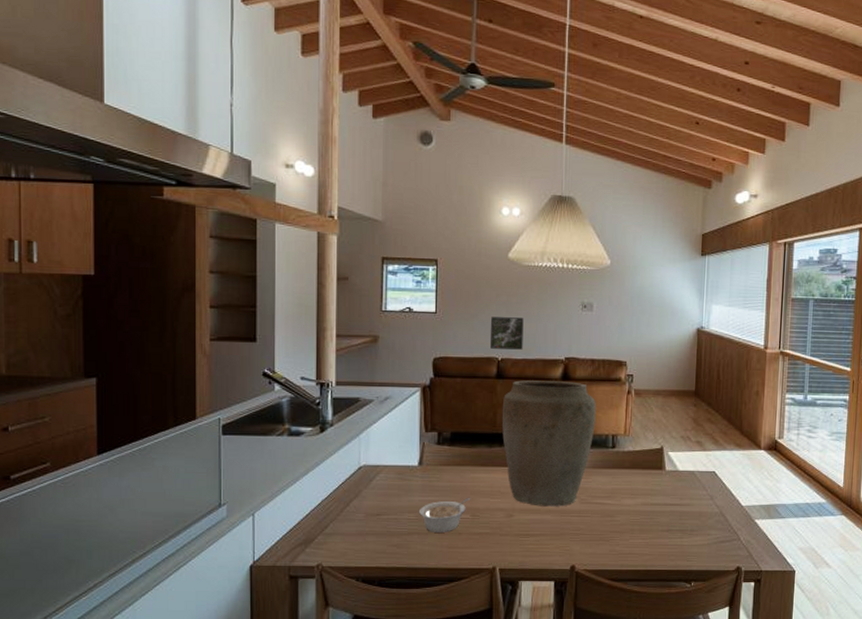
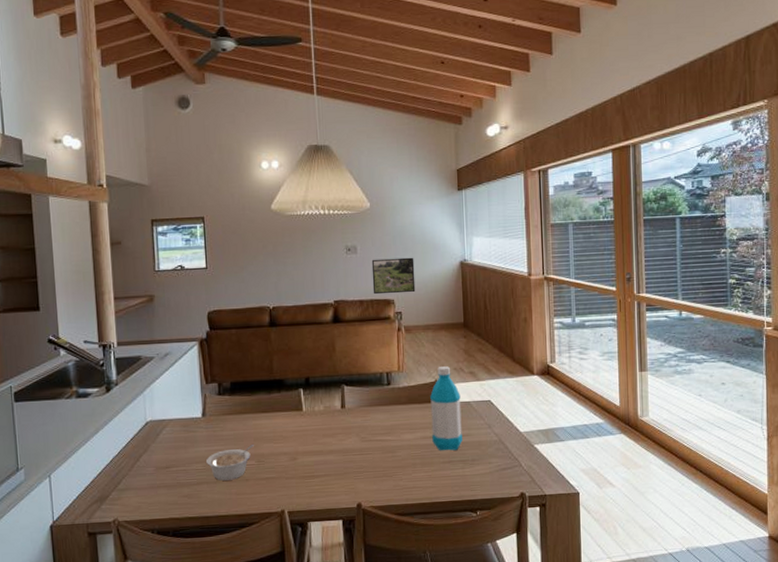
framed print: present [491,317,524,350] -> none [260,266,293,298]
vase: present [501,380,596,507] -> none [277,324,369,448]
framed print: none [605,318,651,356] -> present [371,257,416,295]
water bottle: none [653,434,685,519] -> present [430,366,463,451]

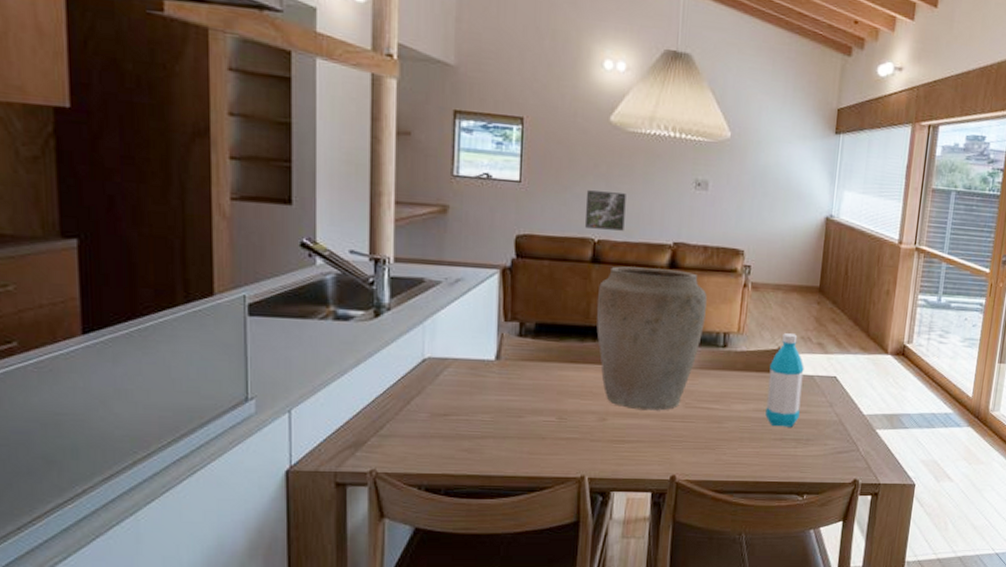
legume: present [206,445,254,481] -> none [495,398,556,437]
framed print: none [260,266,293,298] -> present [585,190,626,231]
vase: none [277,324,369,448] -> present [596,266,707,411]
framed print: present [371,257,416,295] -> none [720,200,774,245]

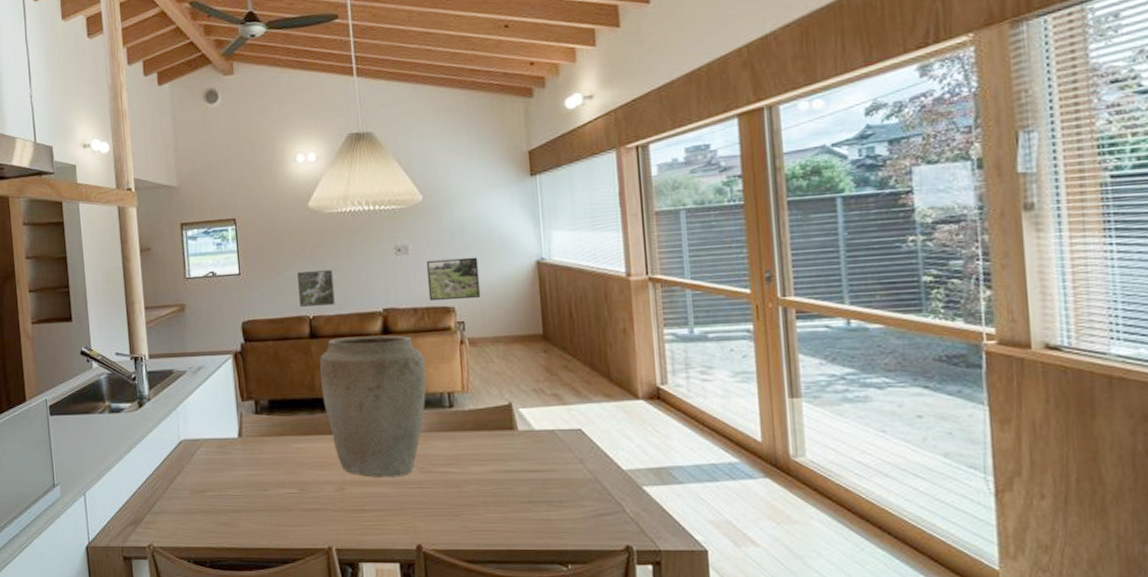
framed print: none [720,200,774,245] -> present [426,257,481,302]
water bottle: present [765,333,804,427] -> none [503,387,546,489]

